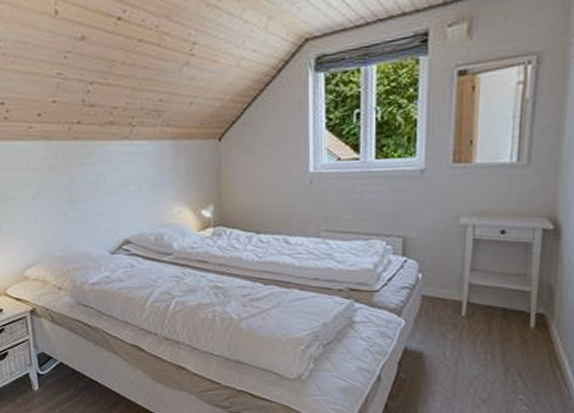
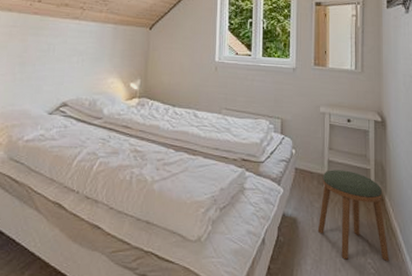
stool: none [451,294,551,397] -> present [317,169,390,261]

